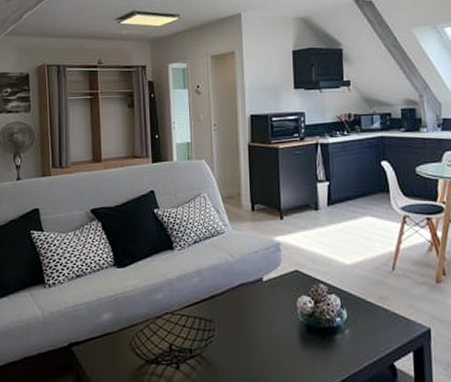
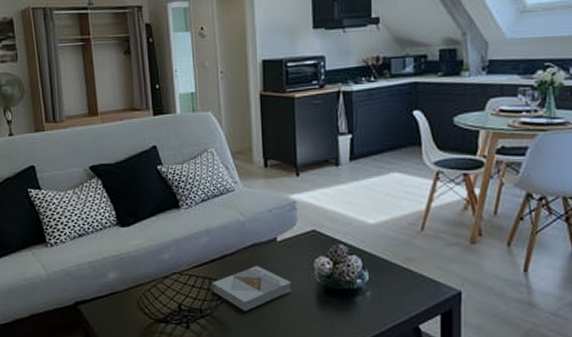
book: none [201,305,277,351] -> present [211,266,292,311]

